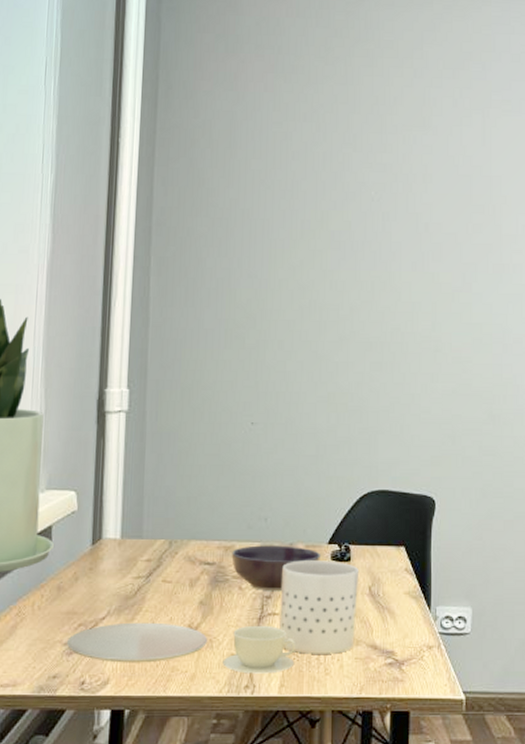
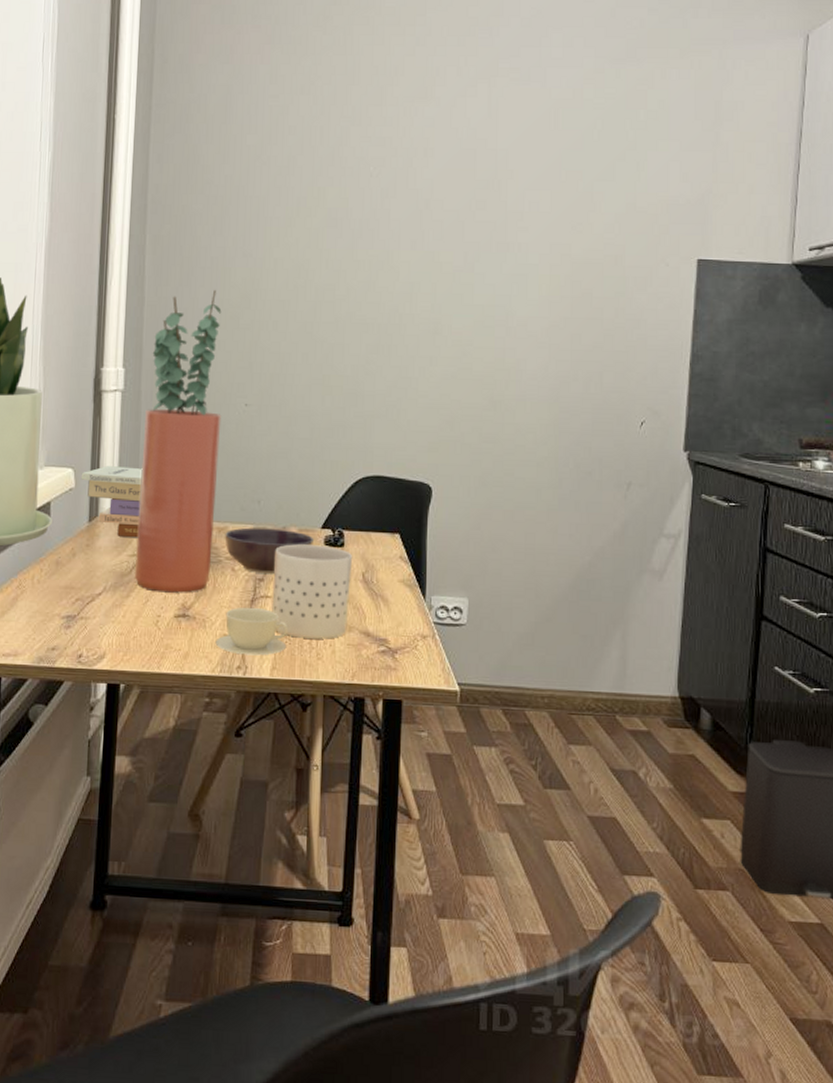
plate: present [67,622,208,663] -> none [65,599,201,640]
books: none [83,488,148,559] -> present [80,466,143,537]
vase: none [140,311,228,614] -> present [135,290,222,593]

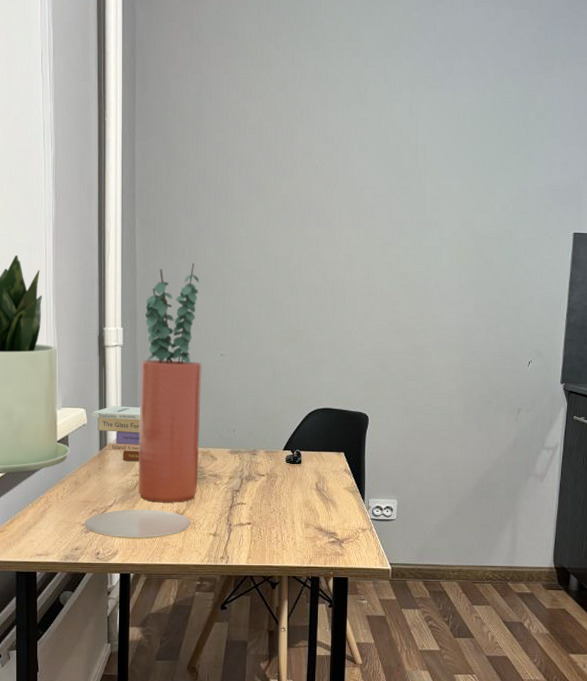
plate: none [65,599,201,640] -> present [85,509,192,539]
teacup: present [215,607,288,656] -> none [203,512,259,548]
bowl: present [225,527,315,575] -> none [208,451,278,487]
mug: present [272,544,352,639] -> none [246,463,308,534]

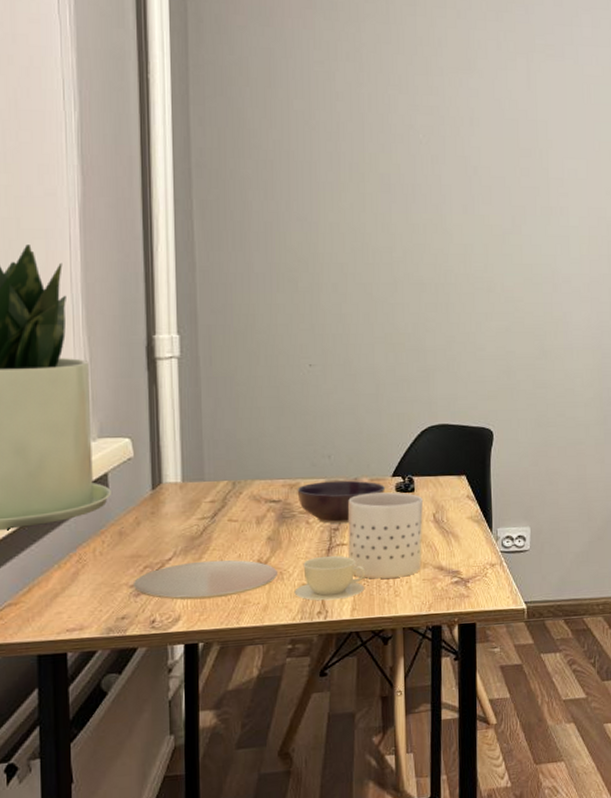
books: present [91,406,141,461] -> none [139,432,207,501]
vase: present [138,263,202,503] -> none [204,255,286,551]
teacup: none [203,512,259,548] -> present [294,555,365,601]
bowl: none [208,451,278,487] -> present [297,480,386,524]
mug: none [246,463,308,534] -> present [347,492,423,579]

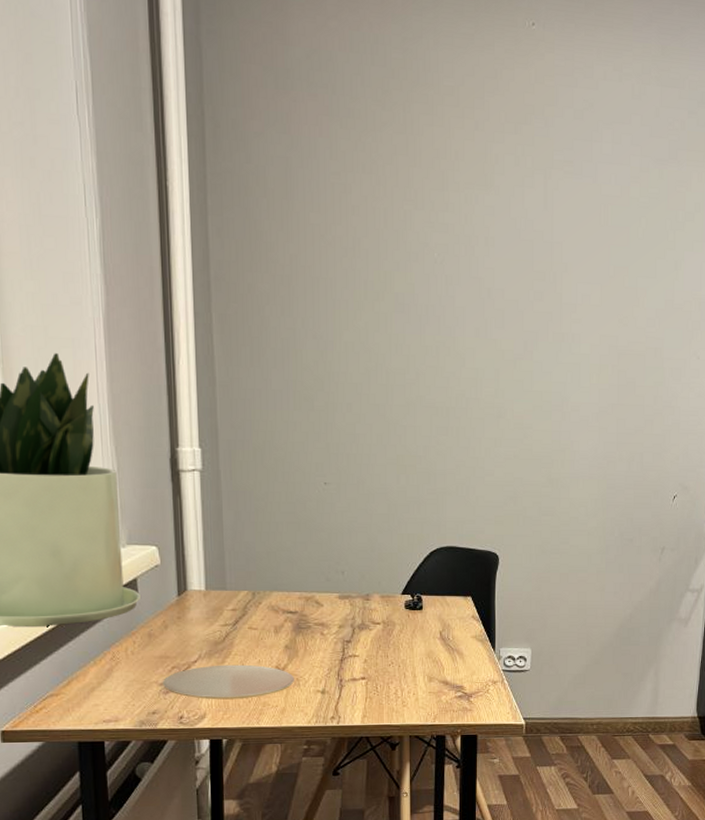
teacup: present [294,555,365,601] -> none [310,665,375,707]
bowl: present [297,480,386,524] -> none [312,596,396,637]
mug: present [347,492,423,579] -> none [359,609,430,690]

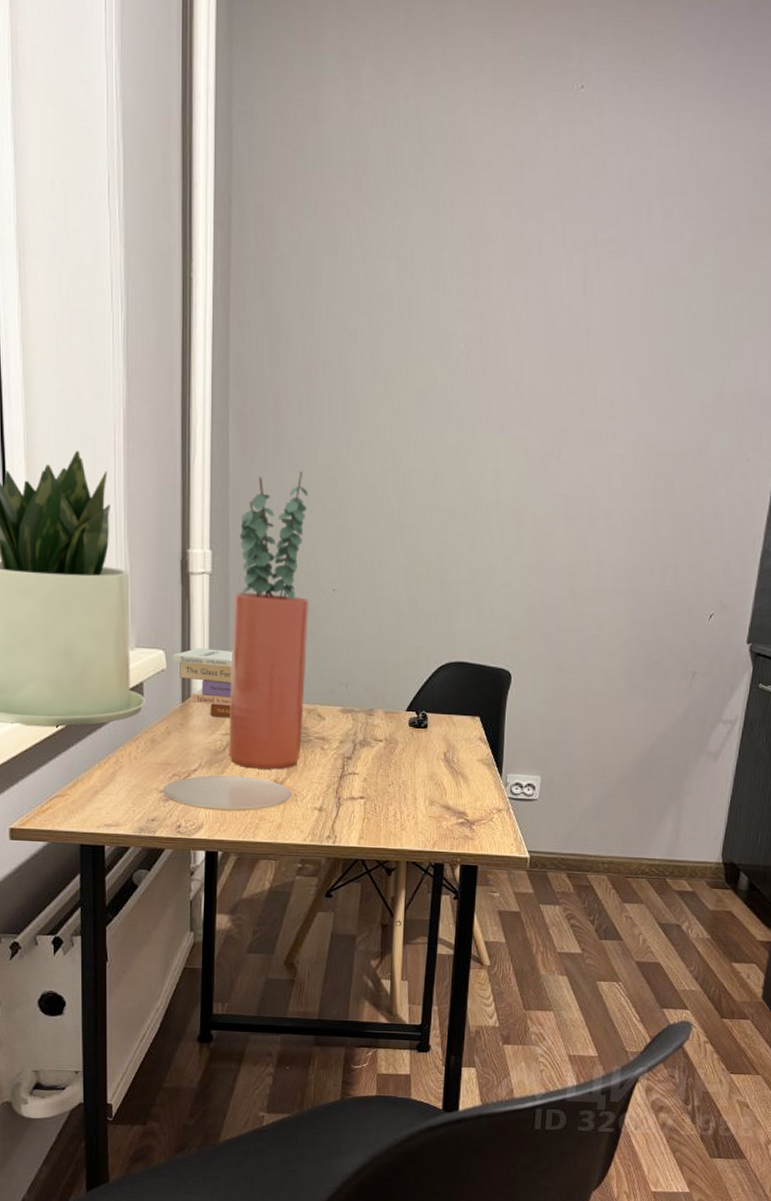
books: none [165,543,229,608] -> present [172,648,233,717]
vase: none [225,372,302,657] -> present [229,472,310,770]

